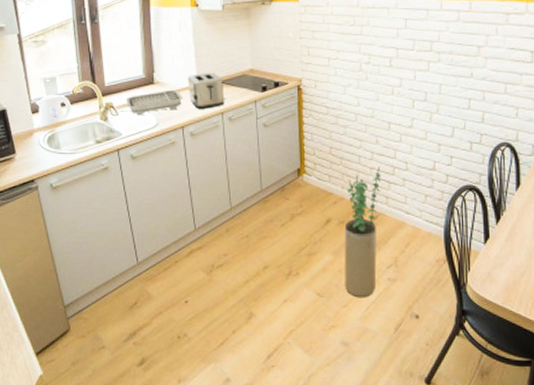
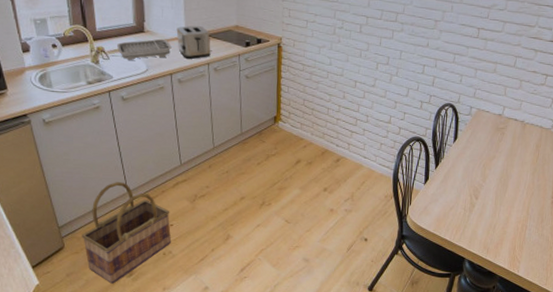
basket: none [89,252,187,374] -> present [82,182,172,284]
vase: present [344,166,381,298] -> none [309,117,345,225]

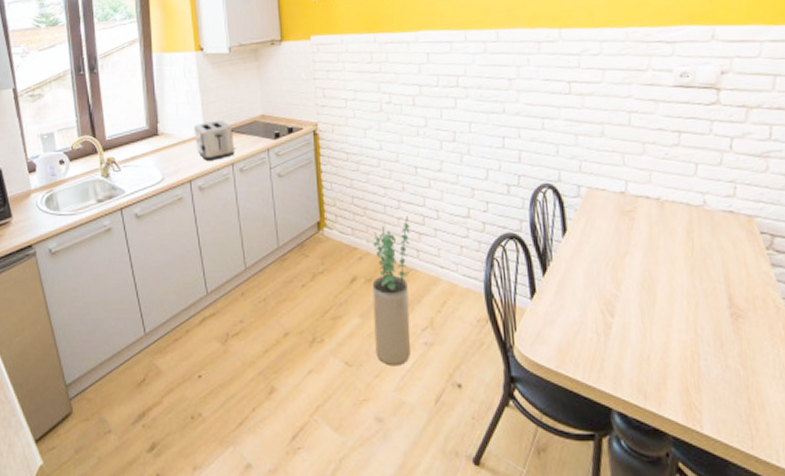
basket: present [82,182,172,284] -> none [93,322,201,462]
dish rack: present [117,38,172,61] -> none [129,140,190,171]
vase: none [309,117,345,225] -> present [372,215,411,366]

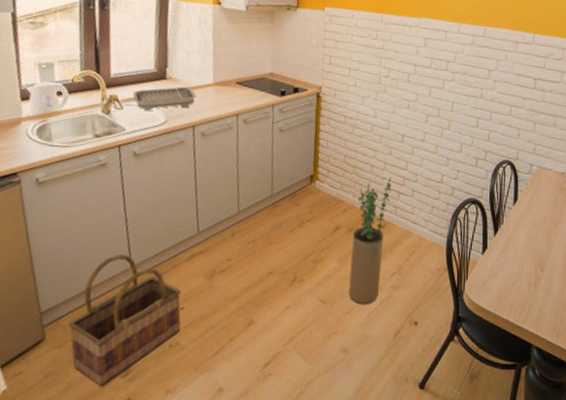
basket: none [93,322,201,462] -> present [68,255,182,387]
dish rack: none [129,140,190,171] -> present [133,86,197,111]
toaster: present [193,120,235,161] -> none [202,72,242,109]

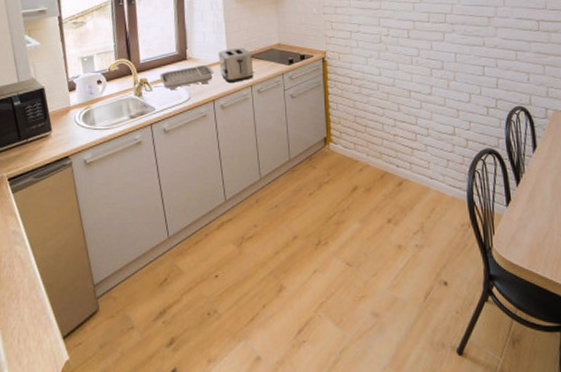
basket: present [68,255,182,387] -> none [118,226,217,356]
toaster: none [202,72,242,109] -> present [218,47,254,82]
vase: present [348,176,392,305] -> none [371,132,404,266]

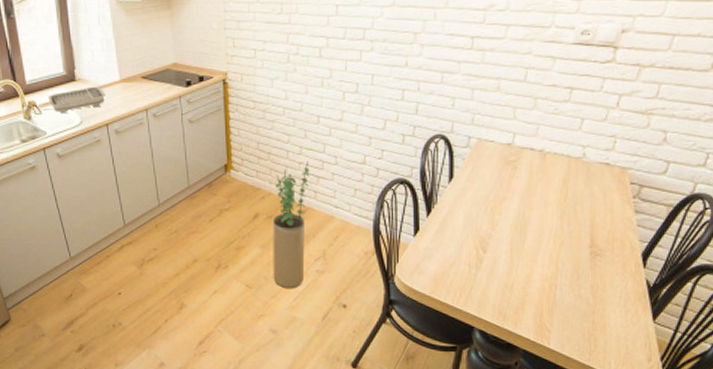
toaster: present [218,47,254,82] -> none [109,67,148,106]
vase: none [371,132,404,266] -> present [272,160,310,289]

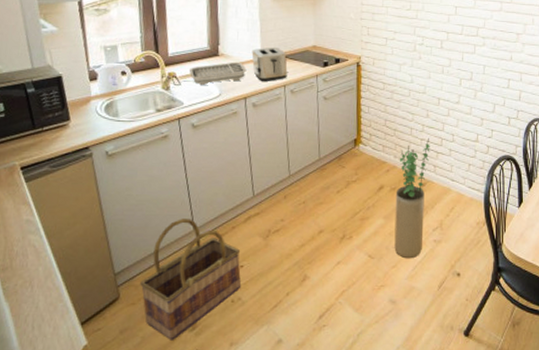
basket: none [27,247,121,359] -> present [140,219,242,340]
toaster: none [109,67,148,106] -> present [251,46,288,81]

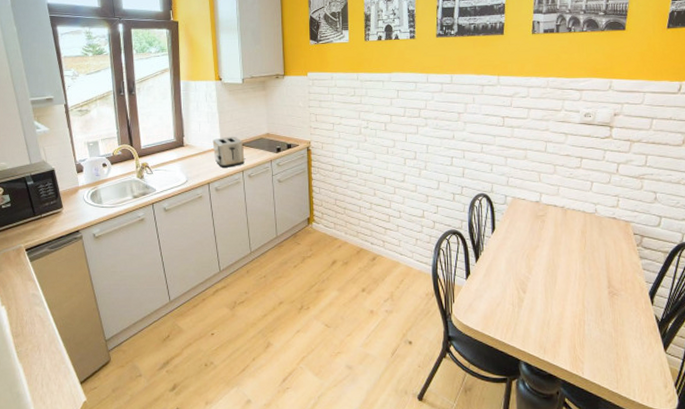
basket: present [140,219,242,340] -> none [127,292,213,399]
dish rack: present [190,62,247,86] -> none [160,151,209,174]
vase: present [394,137,430,259] -> none [348,214,379,328]

